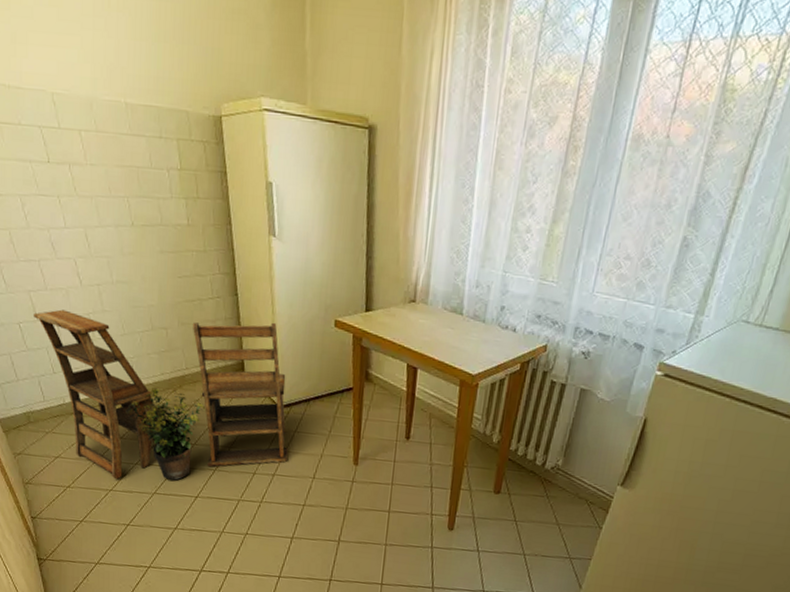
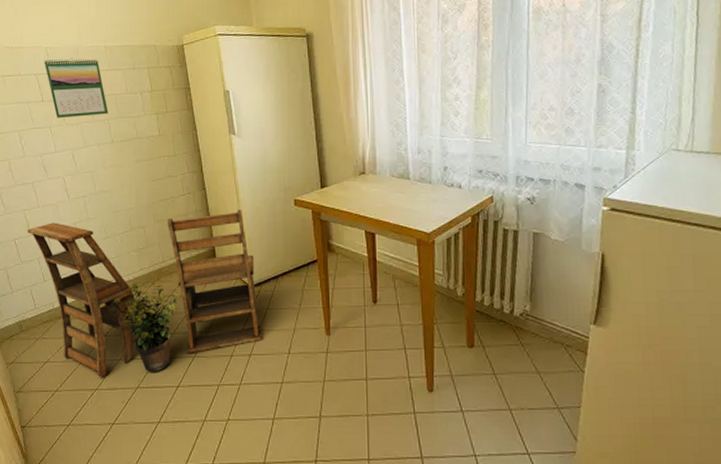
calendar: none [49,109,129,191] -> present [44,58,108,118]

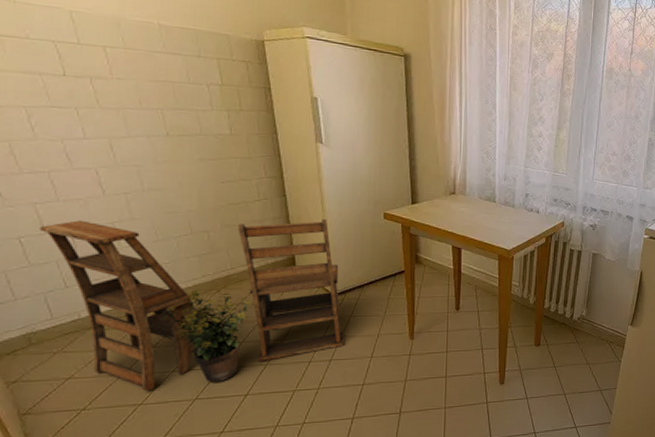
calendar: present [44,58,108,118] -> none [67,26,163,103]

